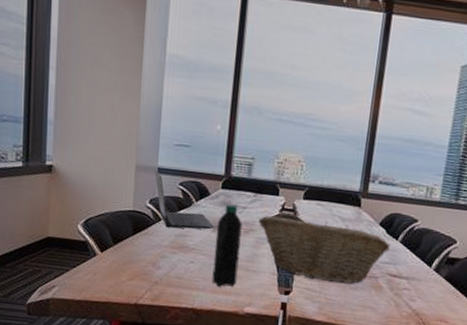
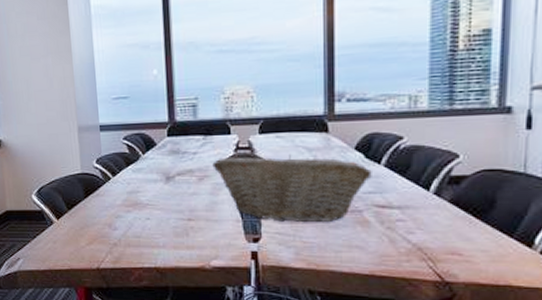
laptop: present [155,170,215,229] -> none [97,128,167,186]
water bottle: present [212,204,242,287] -> none [168,151,198,241]

